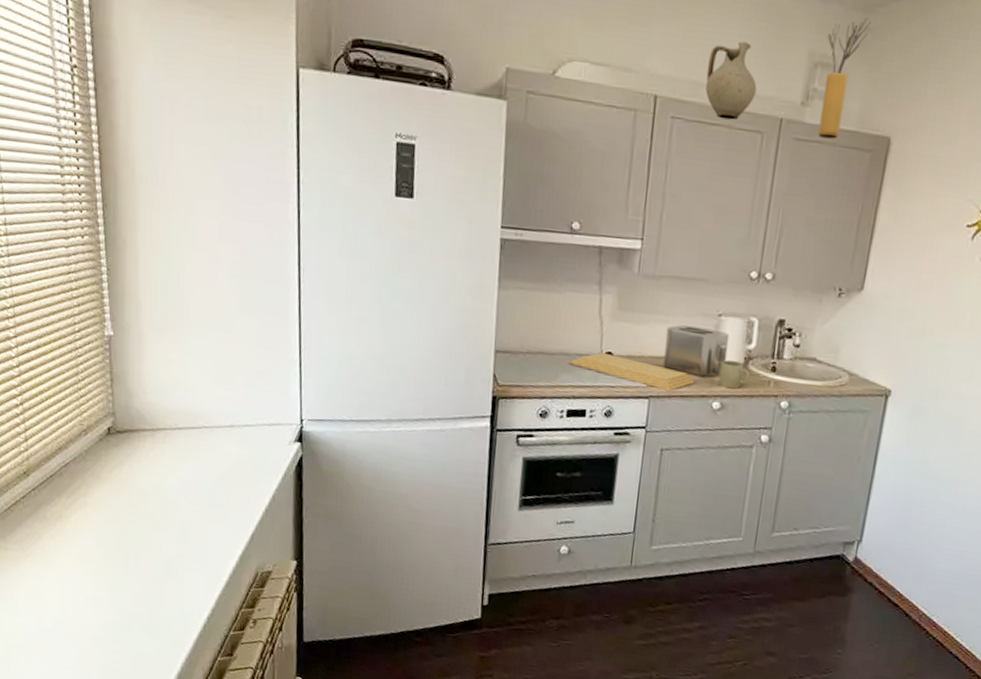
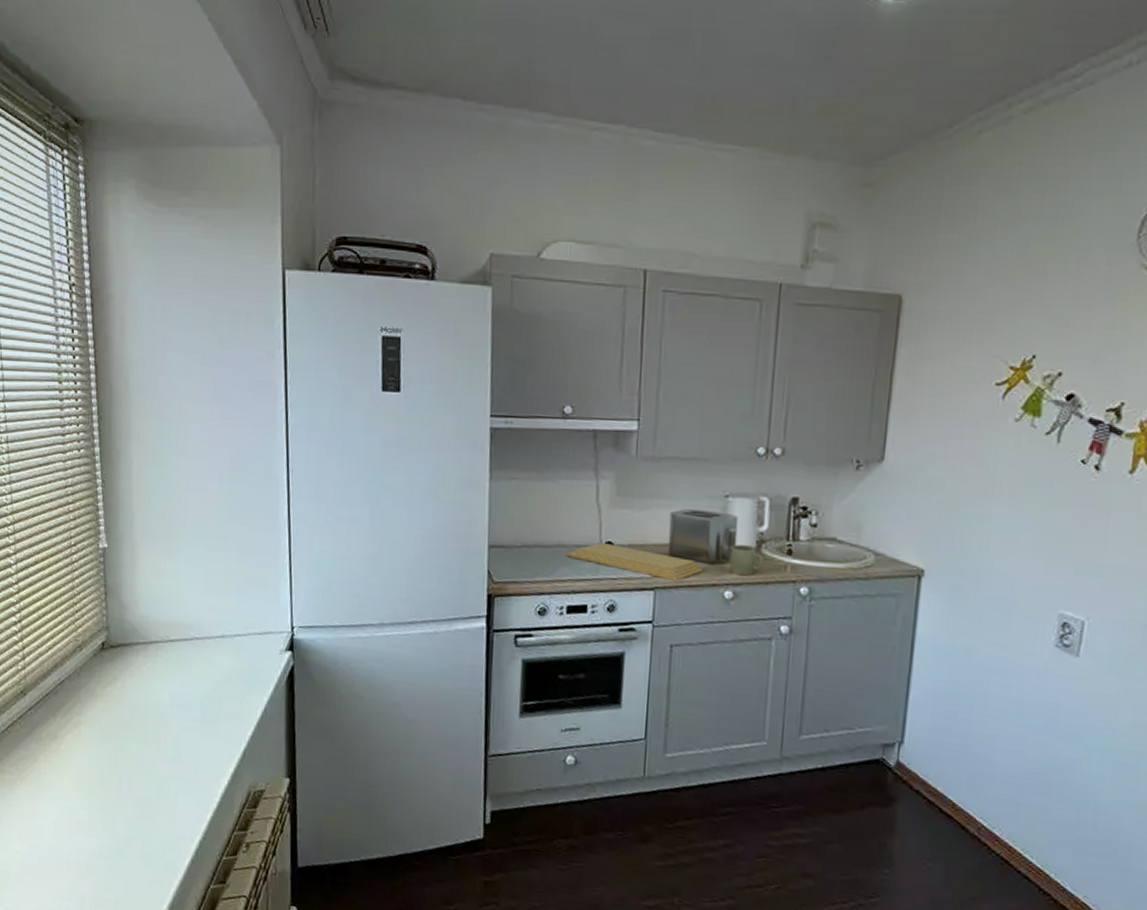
ceramic jug: present [705,42,757,120] -> none [697,208,752,289]
vase: present [817,18,871,139] -> none [821,173,871,301]

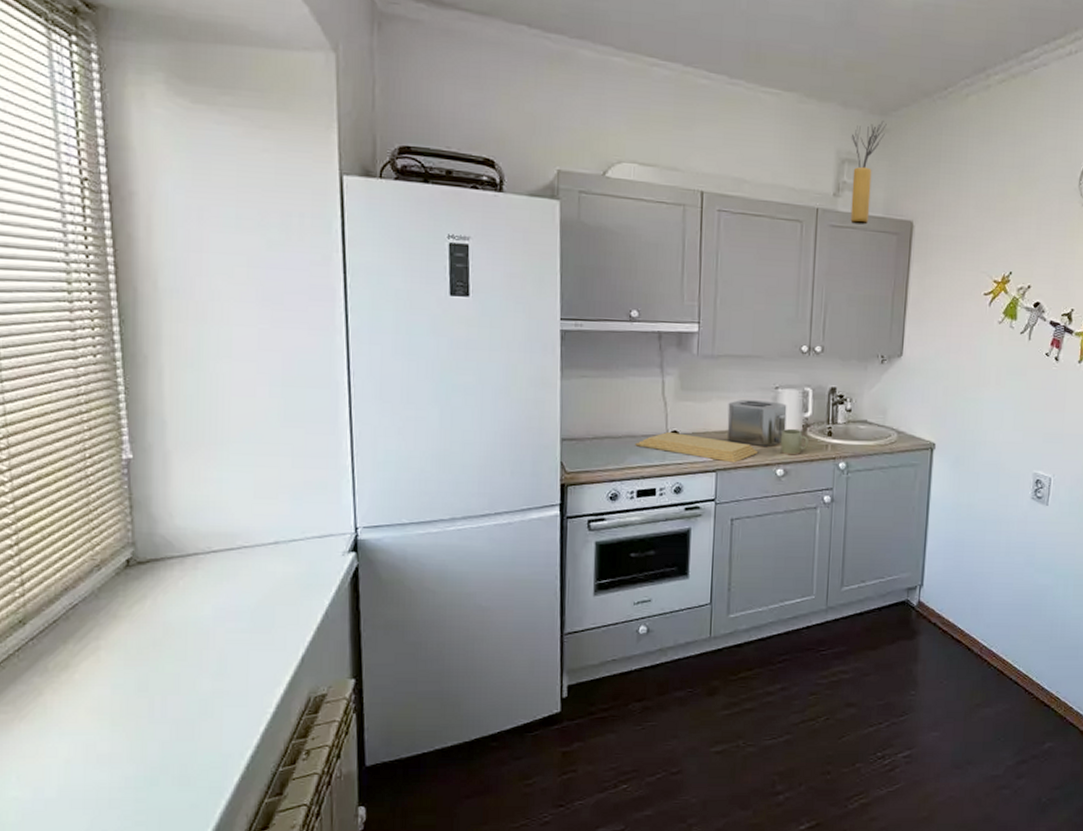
vase: none [821,173,871,301] -> present [850,121,887,225]

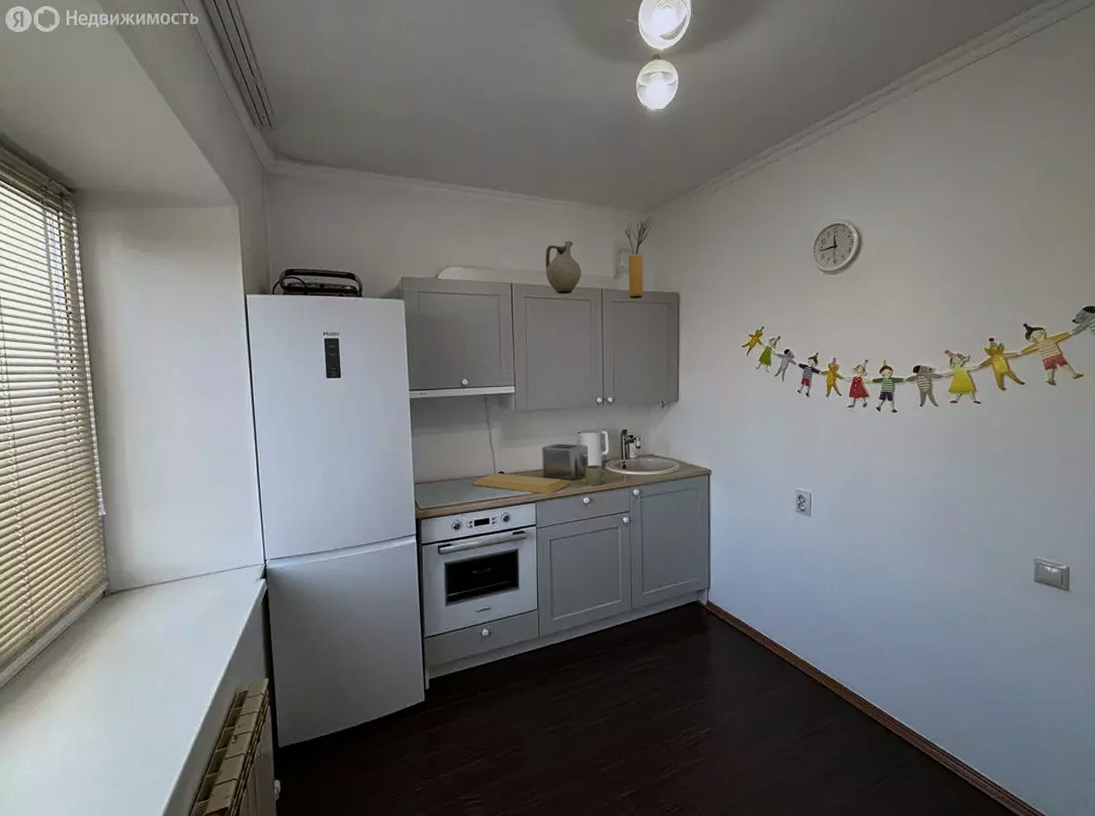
ceramic jug: none [747,142,793,211] -> present [545,241,582,294]

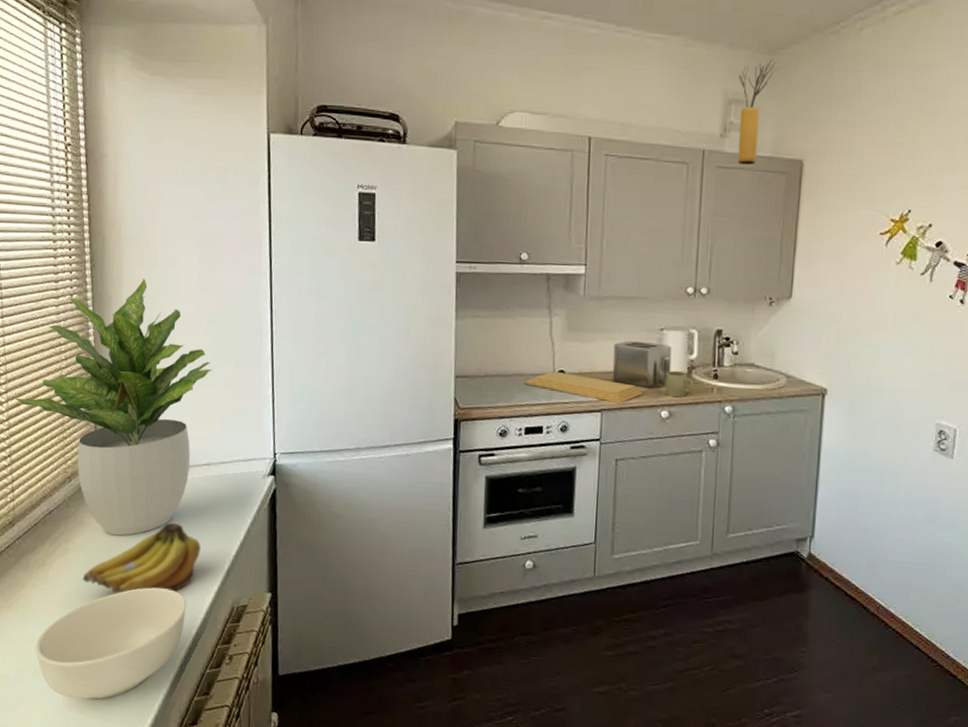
potted plant: none [30,421,207,643] -> present [14,278,213,536]
bowl: none [58,684,195,789] -> present [34,587,187,700]
fruit: none [98,626,204,694] -> present [81,522,201,594]
ceramic jug: present [545,241,582,294] -> none [633,86,680,154]

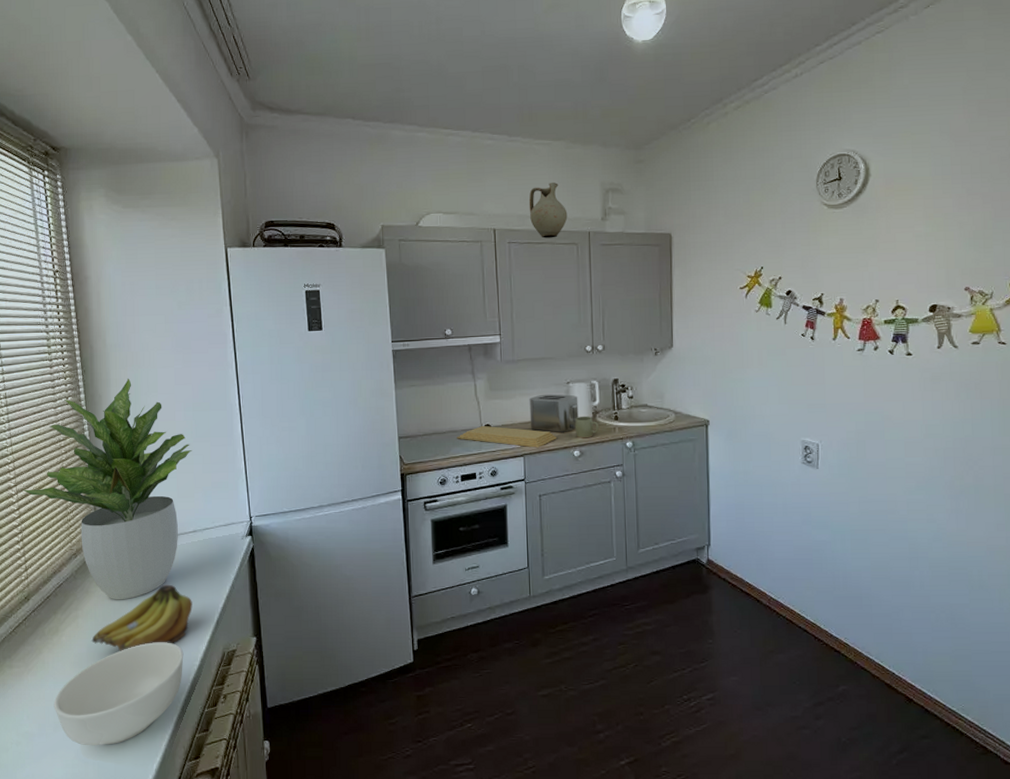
ceramic jug: none [633,86,680,154] -> present [528,183,568,238]
vase: present [737,60,775,165] -> none [612,154,641,241]

